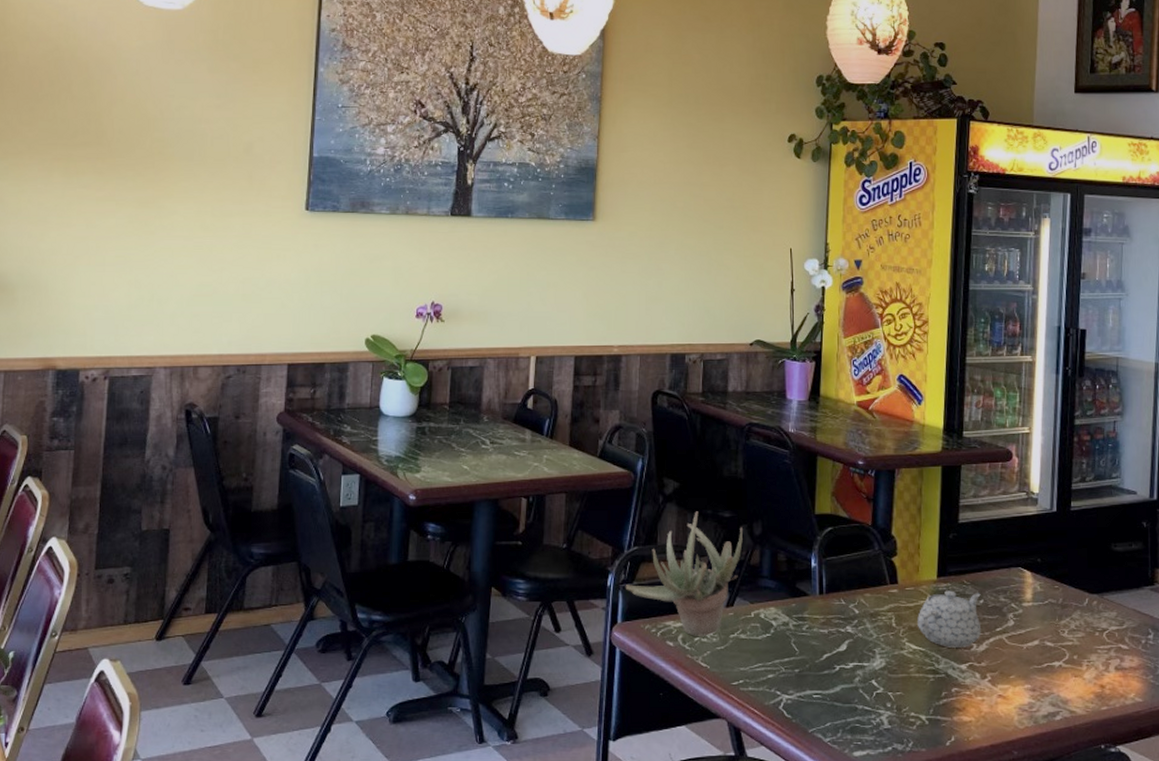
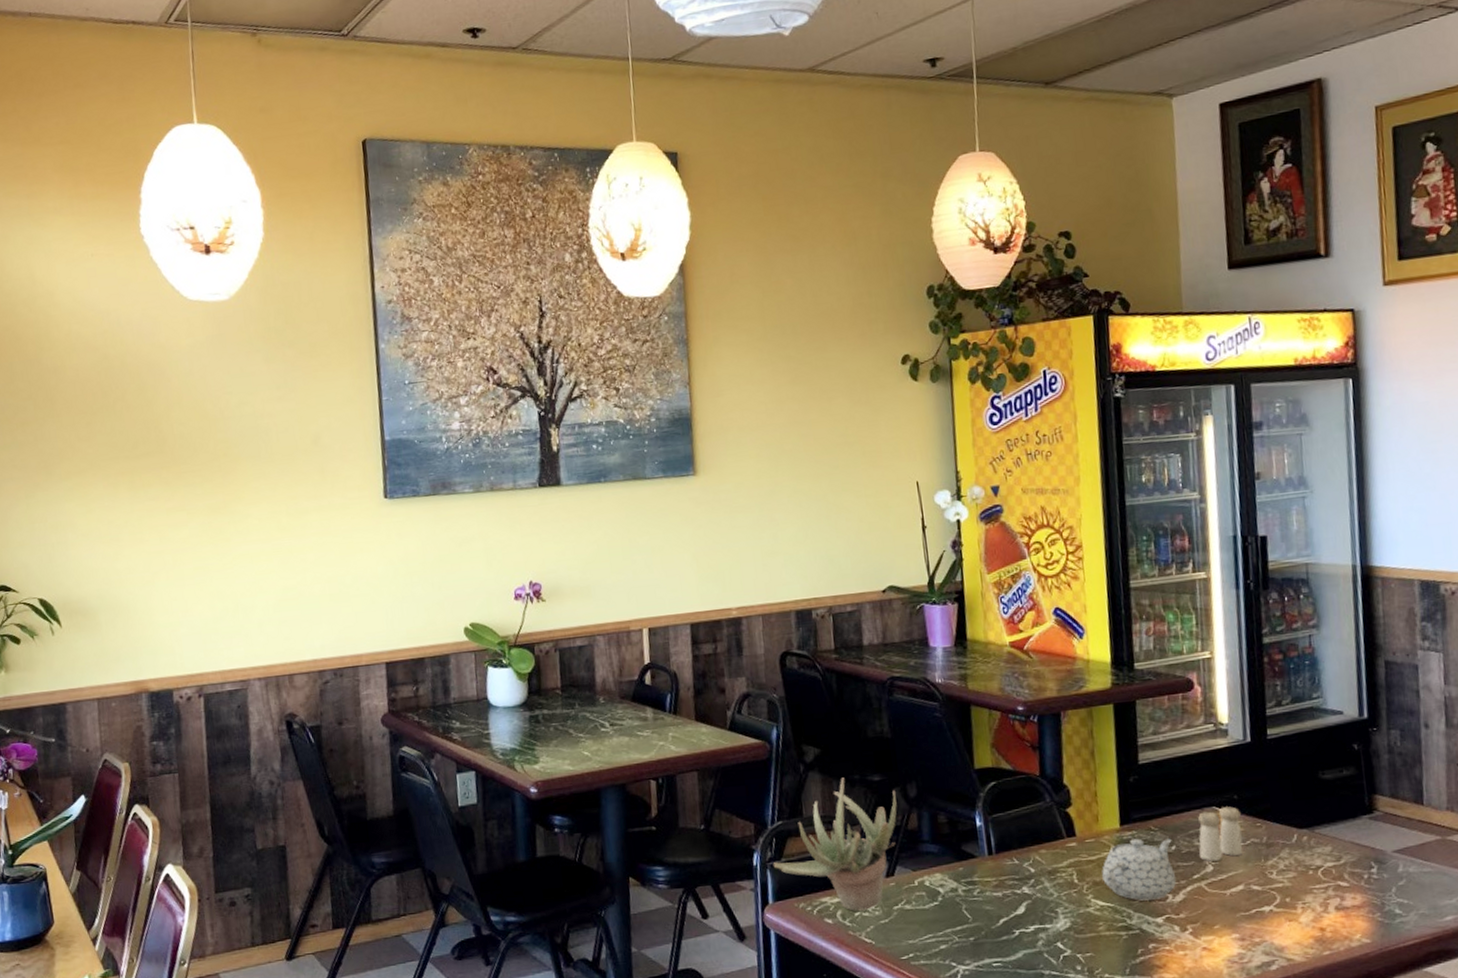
salt and pepper shaker: none [1004,568,1042,617] -> present [1198,806,1243,862]

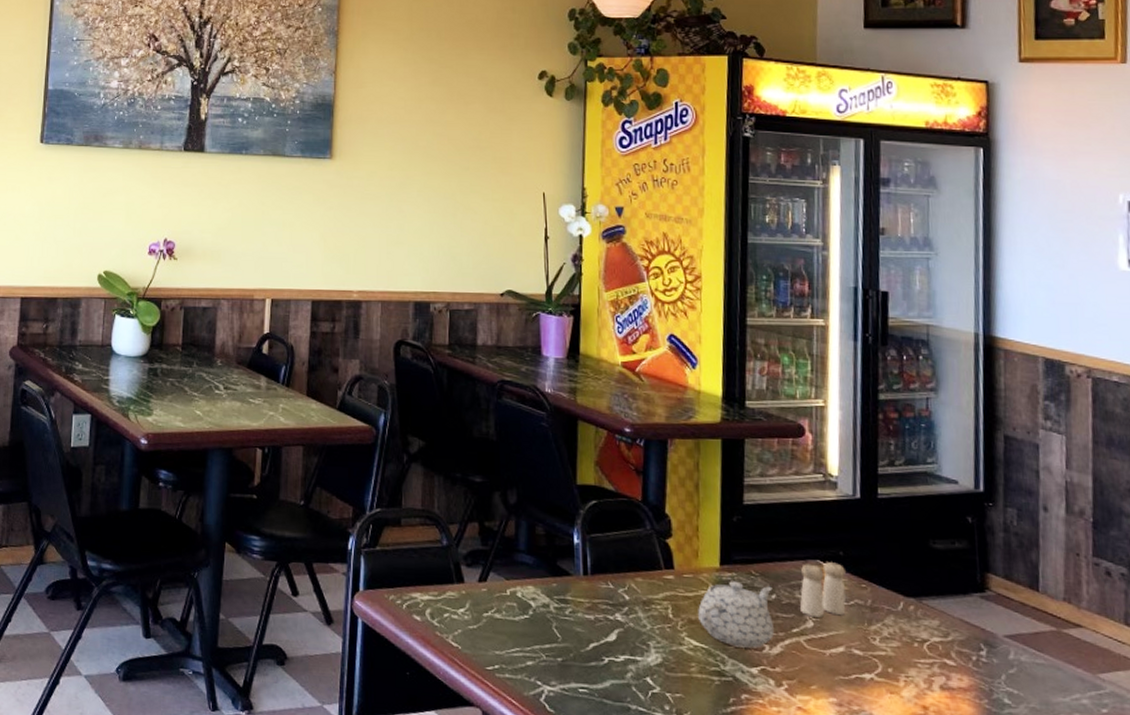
succulent plant: present [772,777,897,911] -> none [367,474,496,613]

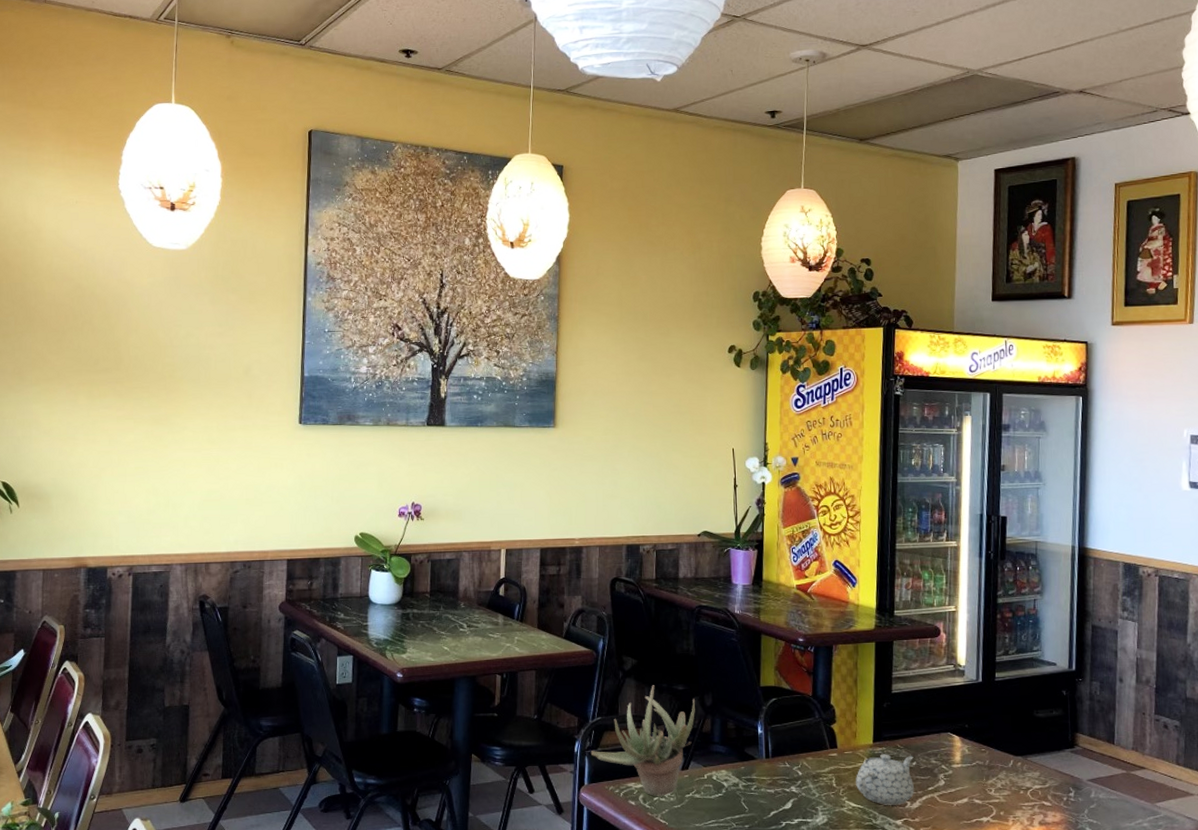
succulent plant: none [367,474,496,613] -> present [590,685,695,796]
salt and pepper shaker: present [800,562,846,618] -> none [935,733,970,777]

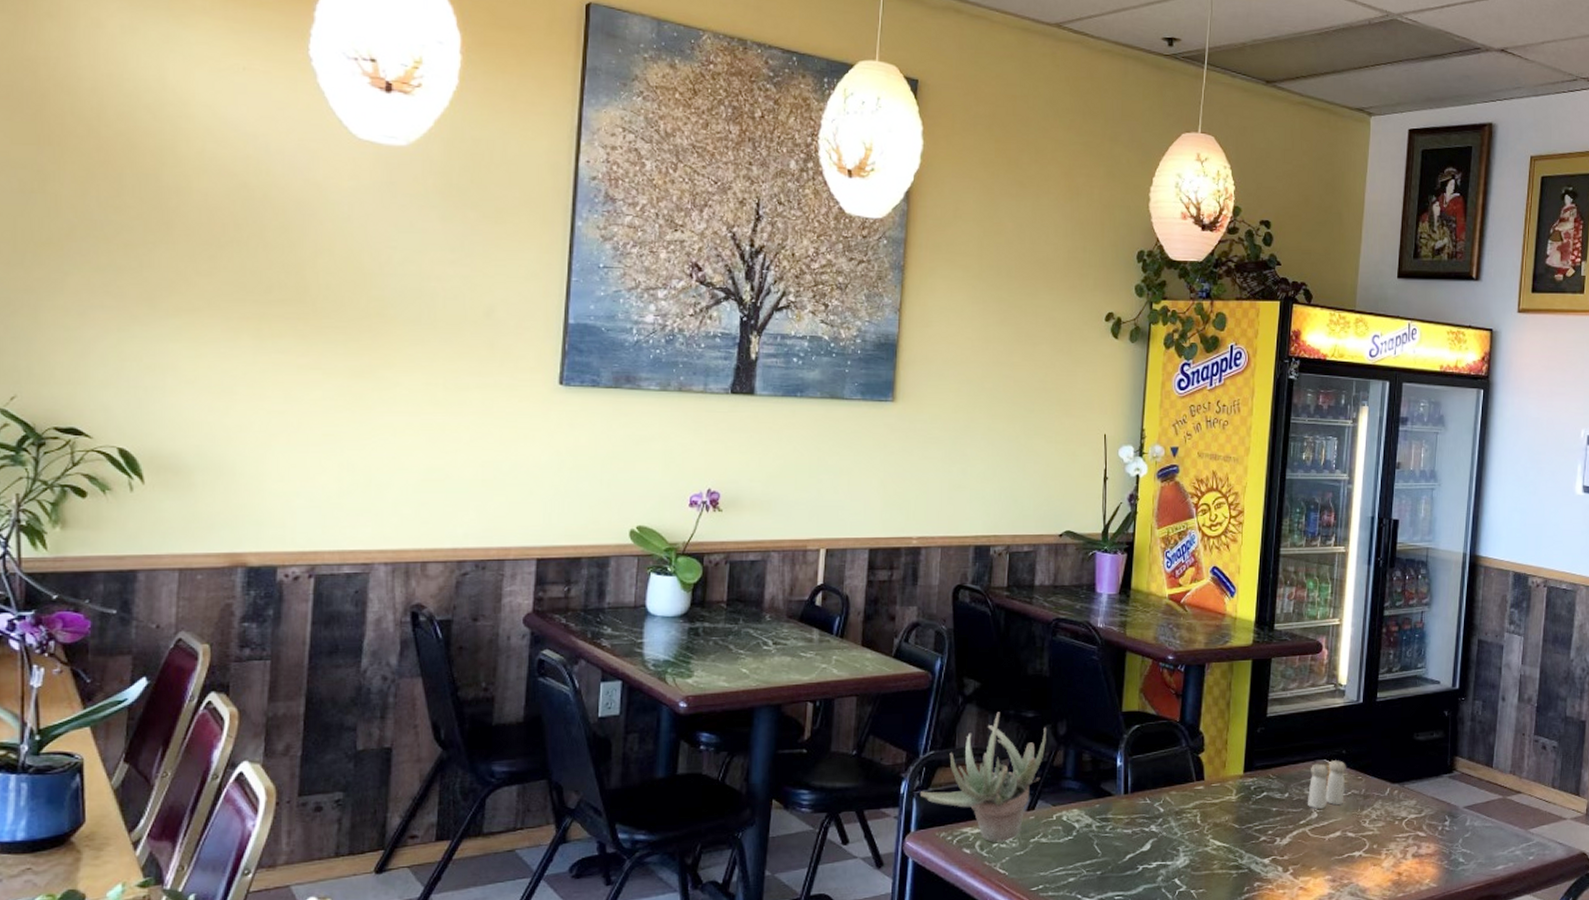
teapot: present [856,754,915,805] -> none [1222,785,1286,842]
salt and pepper shaker: none [935,733,970,777] -> present [1308,760,1346,809]

